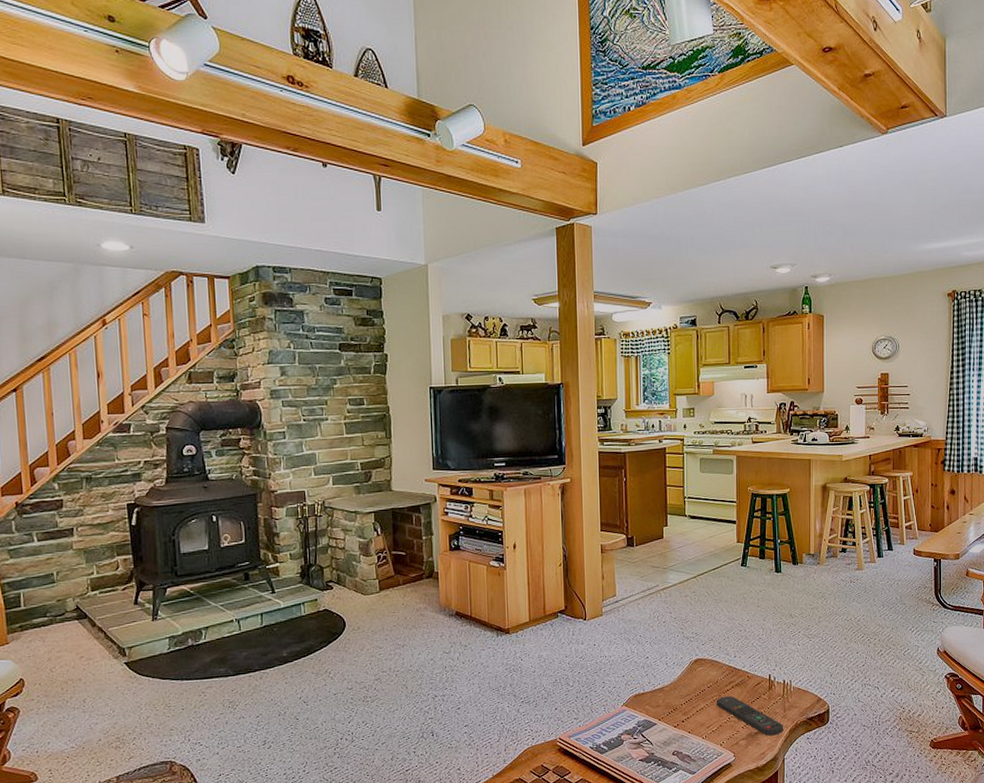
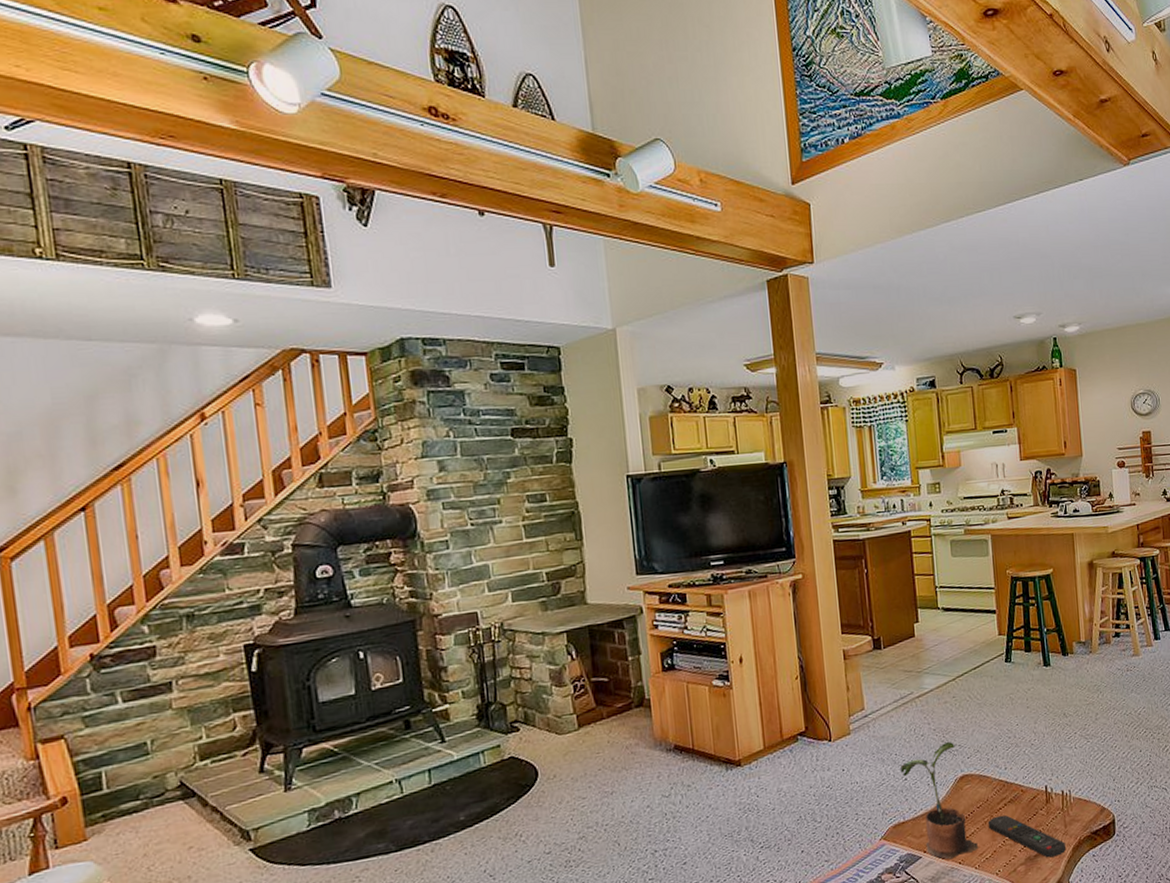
potted plant: none [644,629,707,729] -> present [901,741,979,860]

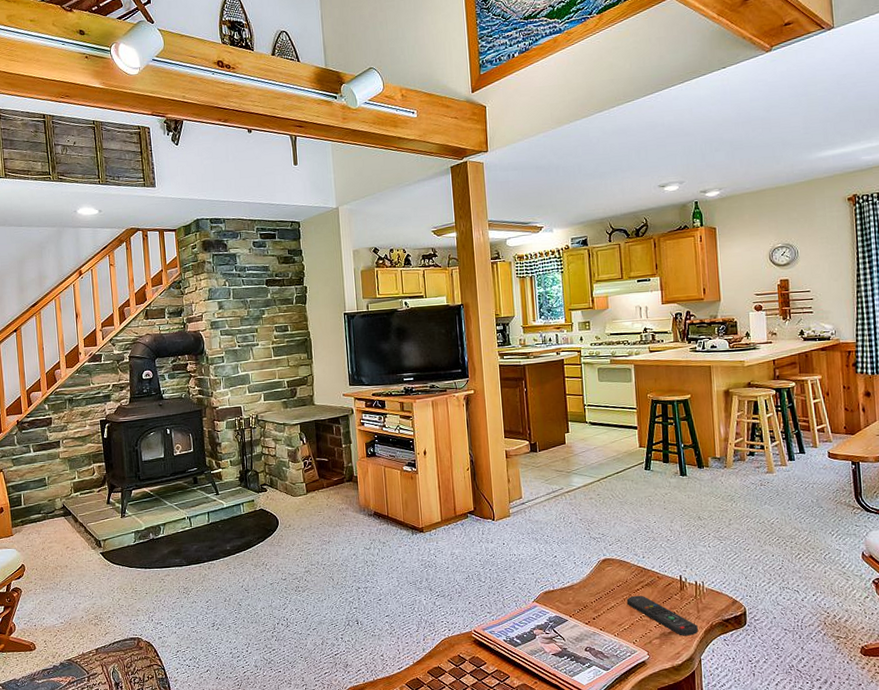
potted plant: present [901,741,979,860] -> none [551,530,618,625]

